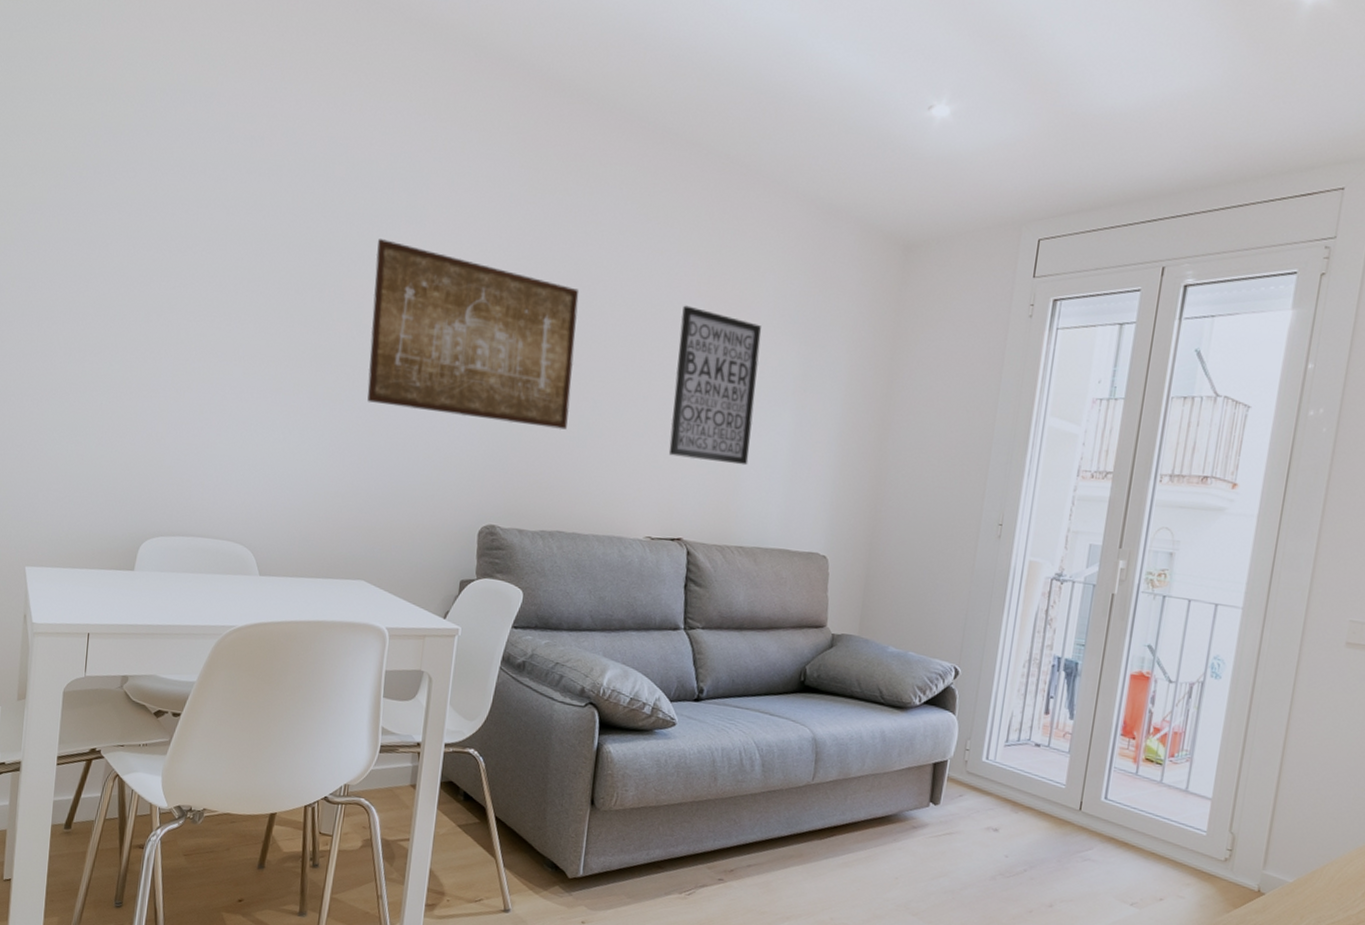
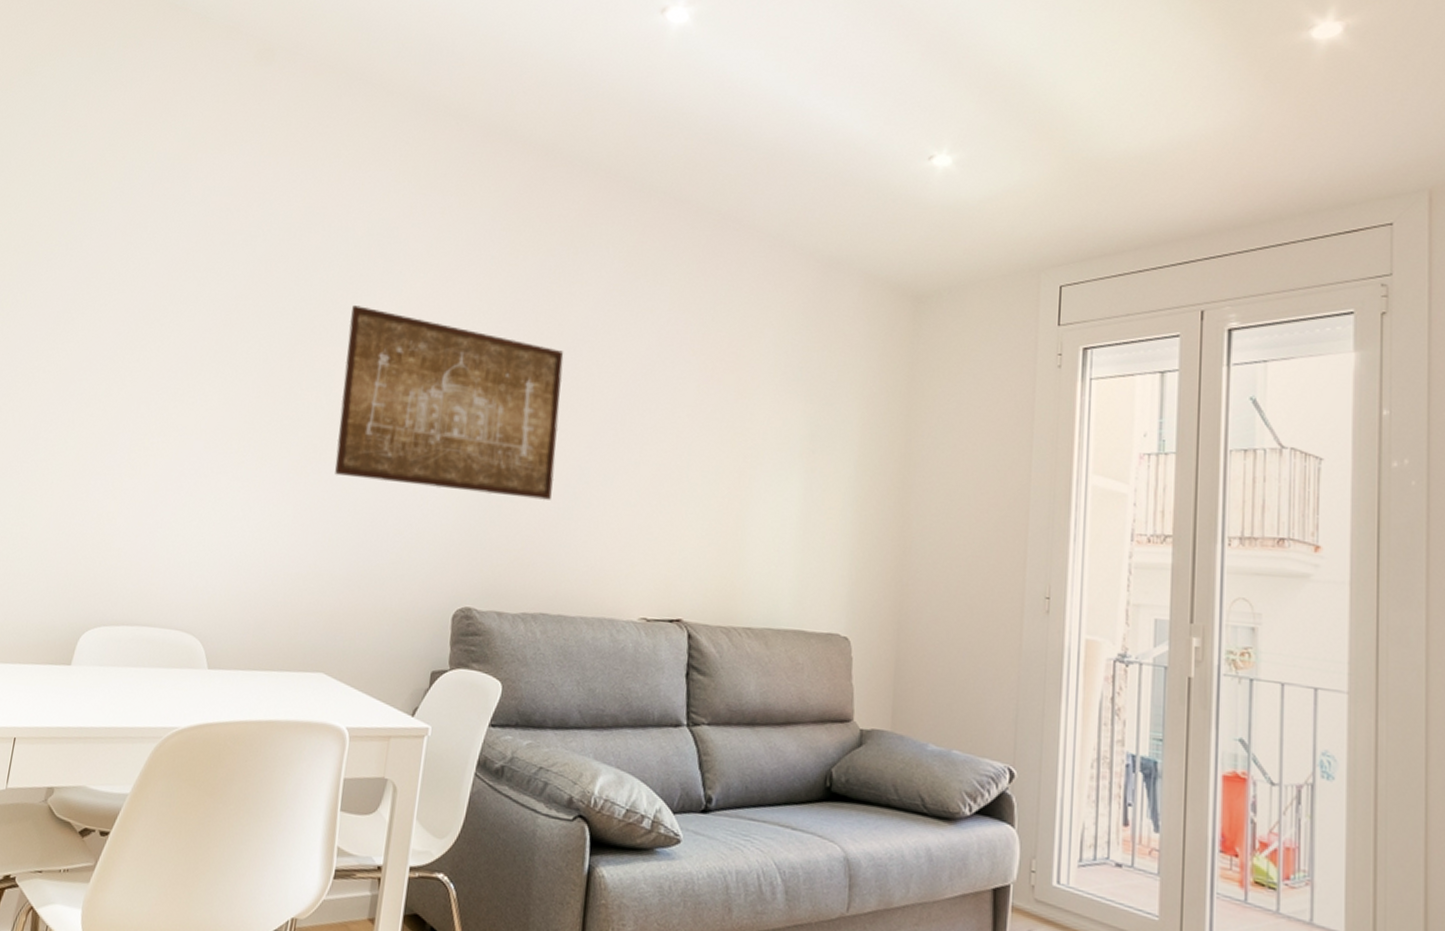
wall art: present [668,305,762,466] -> none [664,364,763,536]

